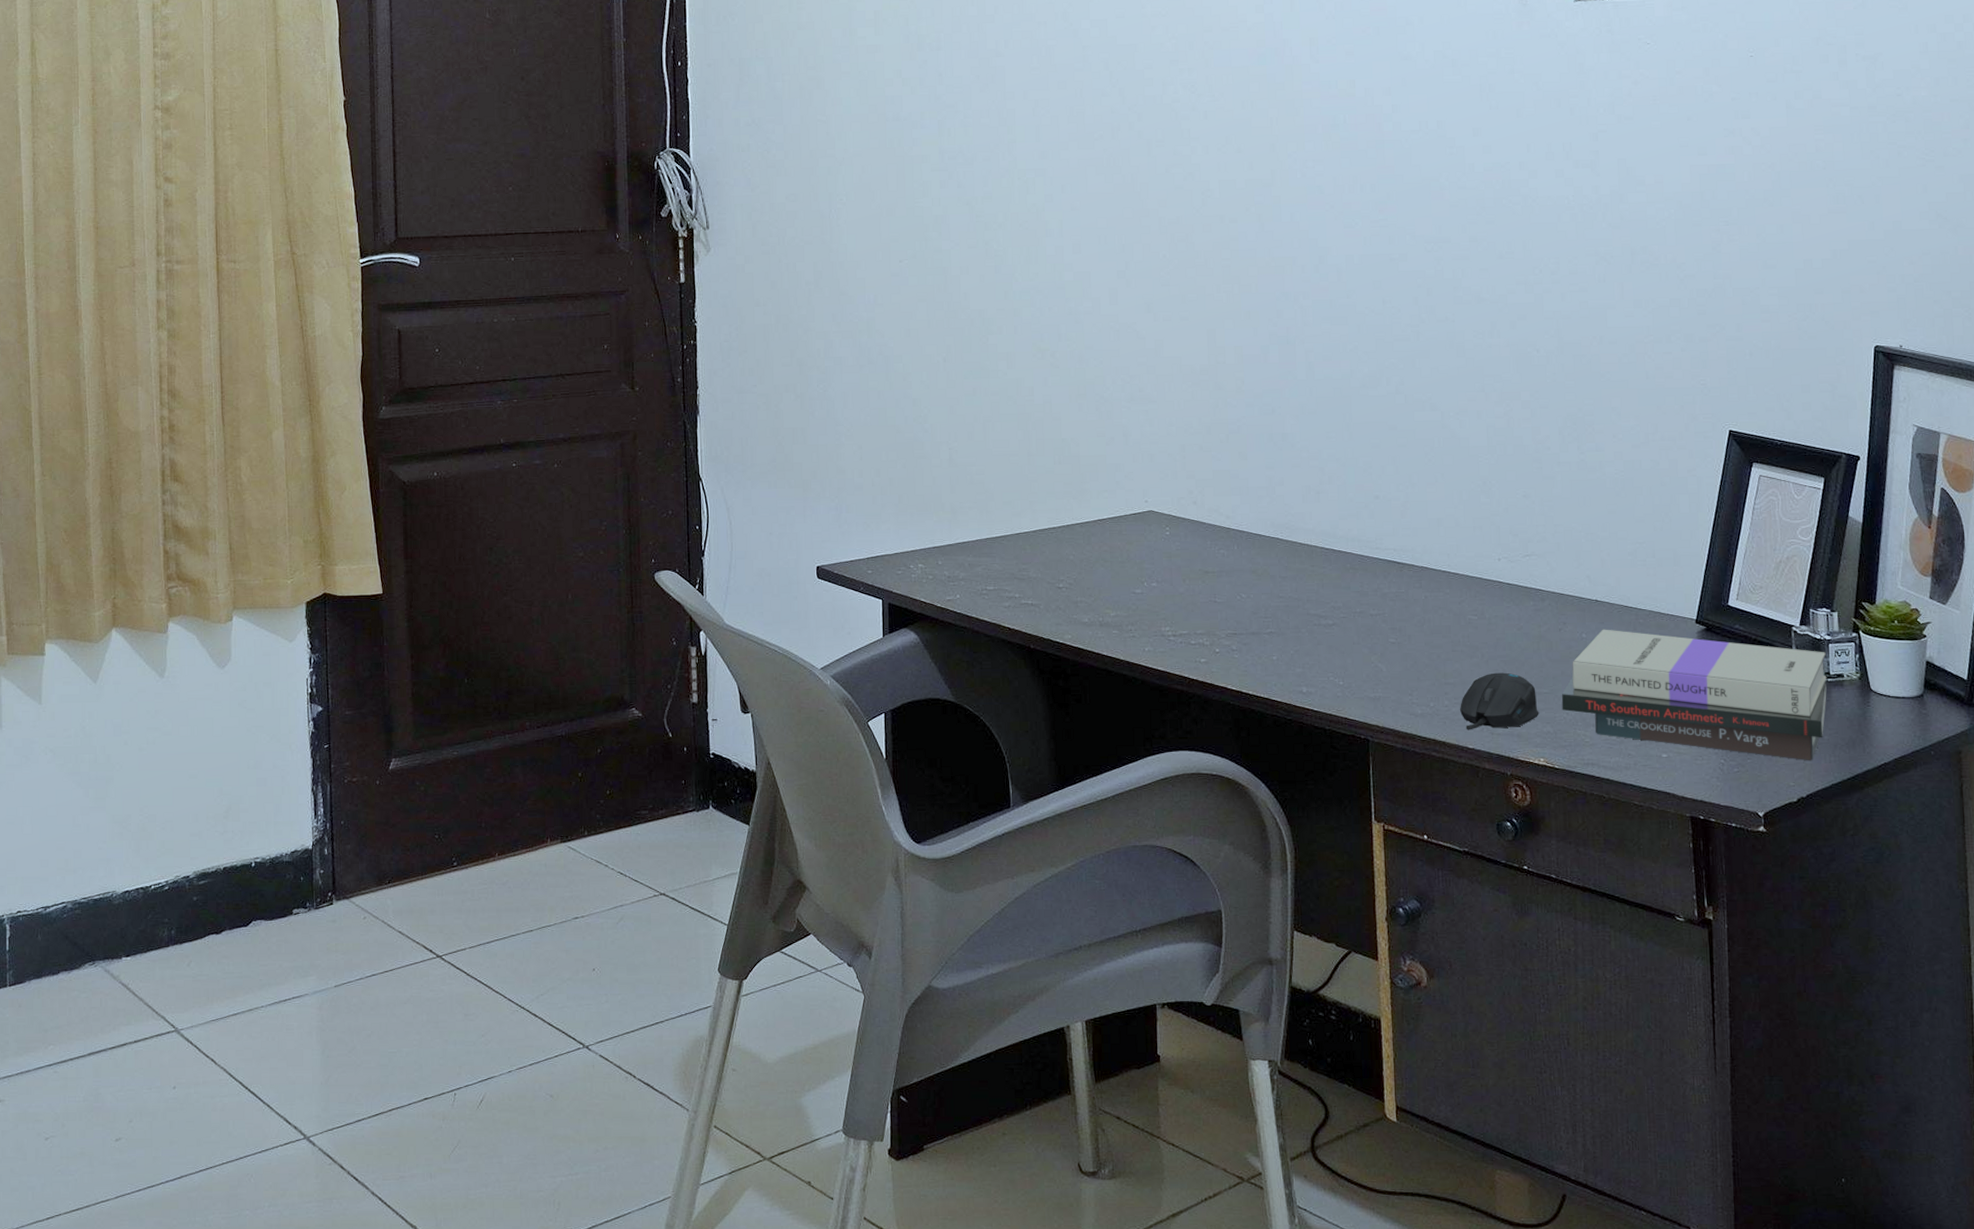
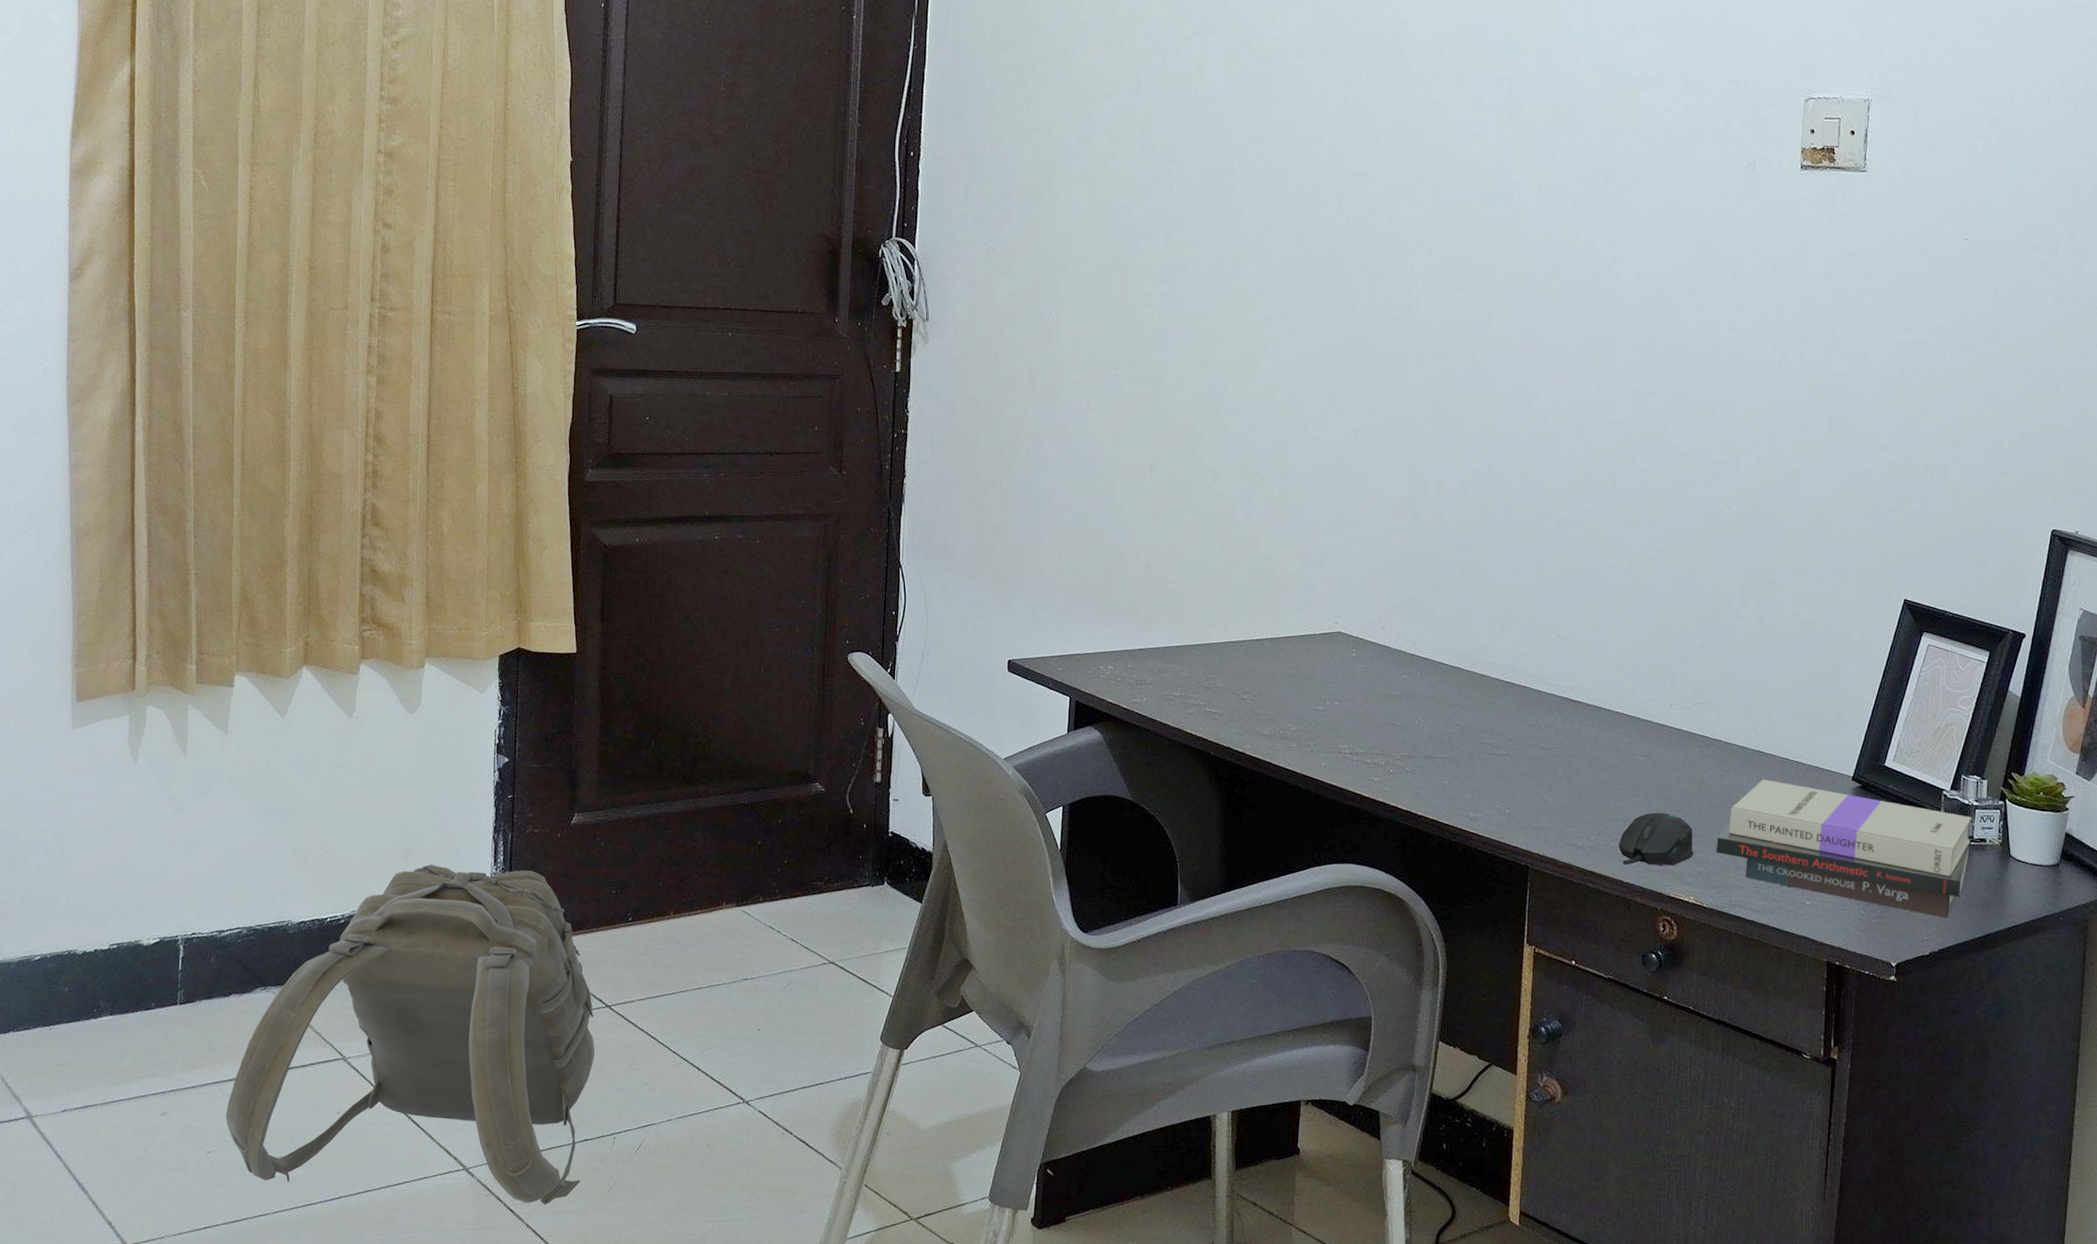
backpack: none [62,821,429,1171] -> present [226,864,595,1205]

